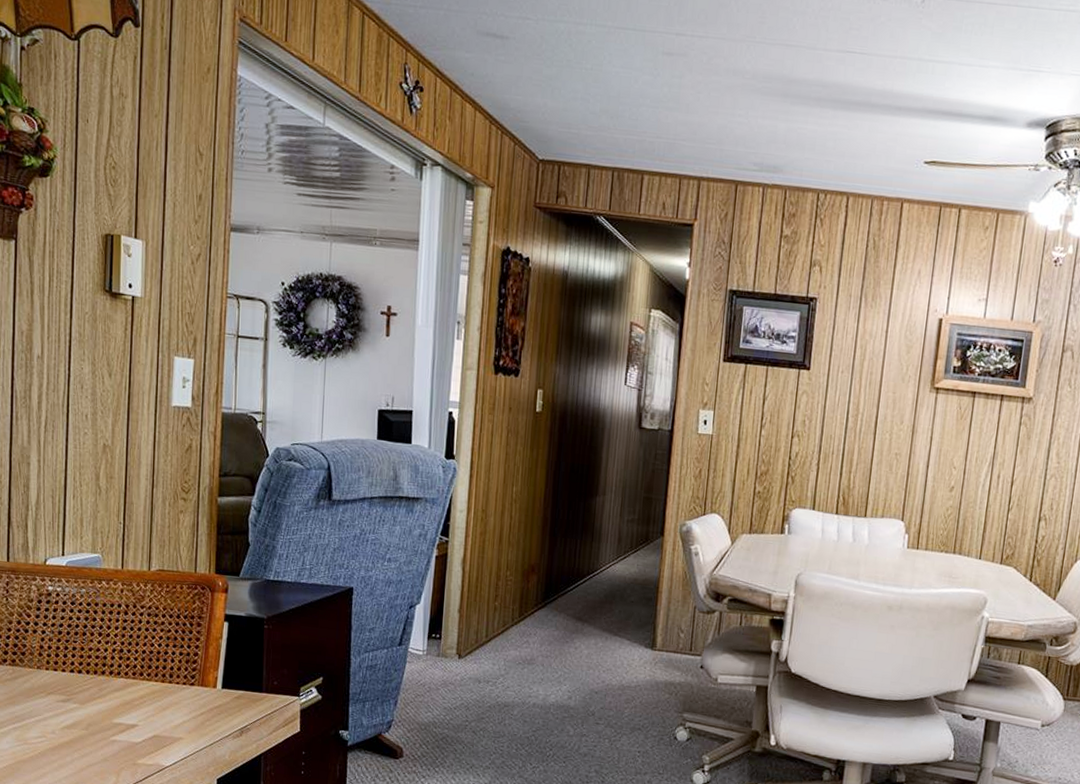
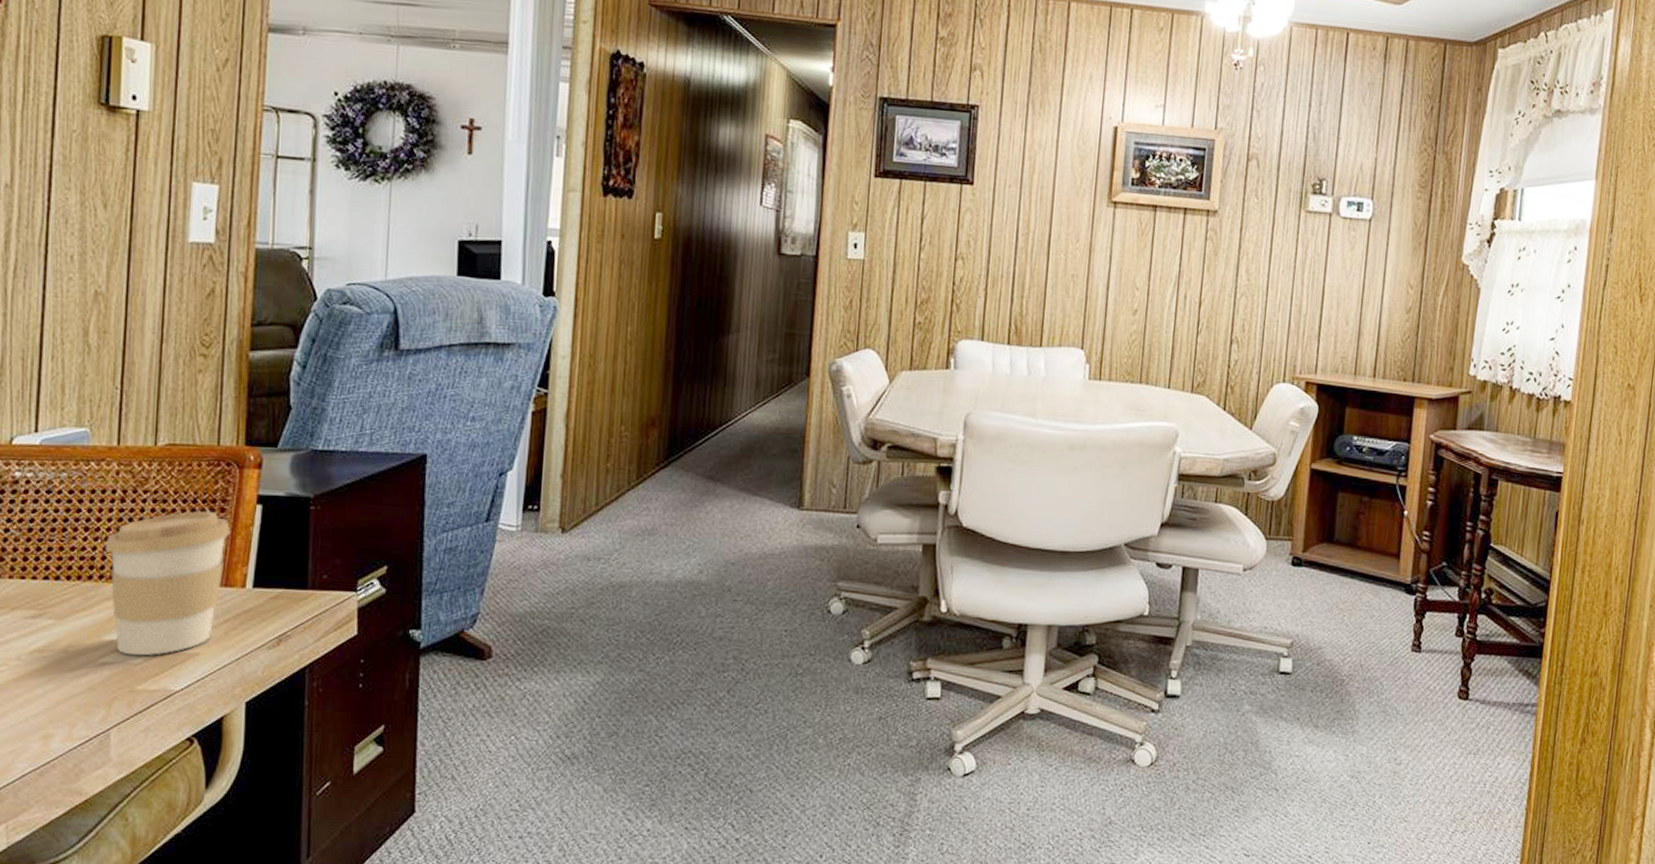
coffee cup: none [113,625,205,738] -> present [104,511,231,656]

